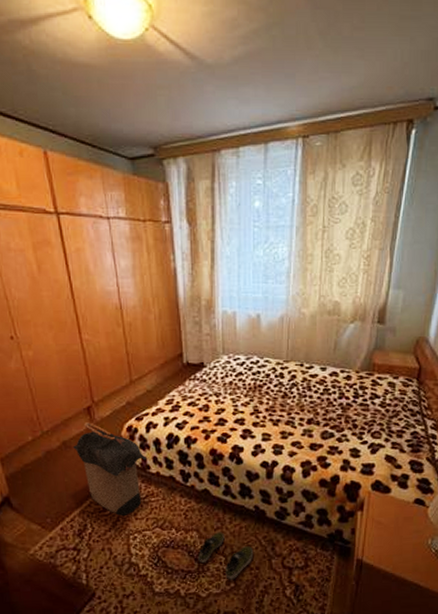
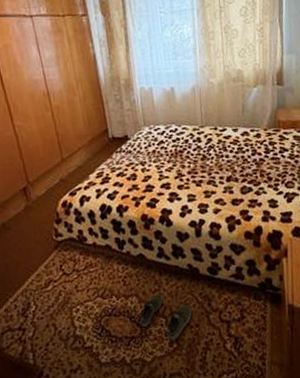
laundry hamper: present [73,422,147,517] -> none [12,202,83,290]

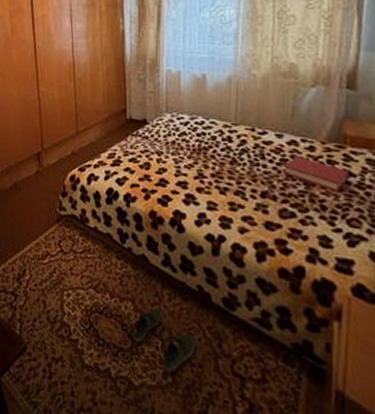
hardback book: none [241,143,284,165] -> present [284,156,349,192]

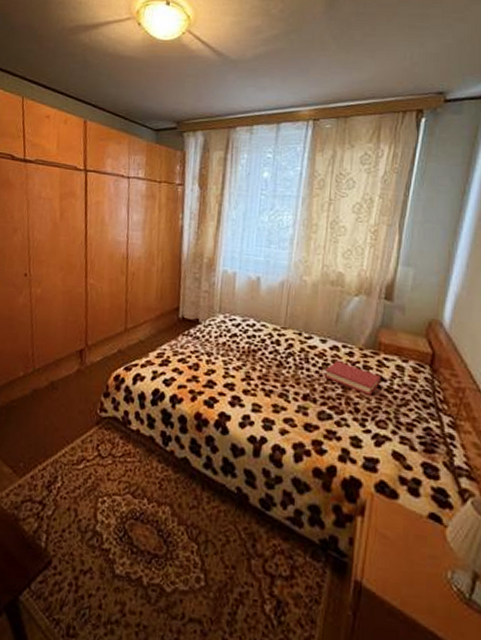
shoe: present [131,308,196,373] -> none [167,512,231,577]

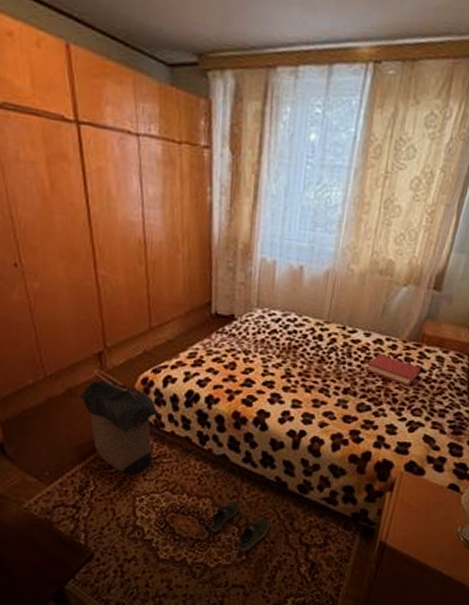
laundry hamper: none [60,365,129,475] -> present [80,370,161,476]
shoe: none [167,512,231,577] -> present [208,501,271,552]

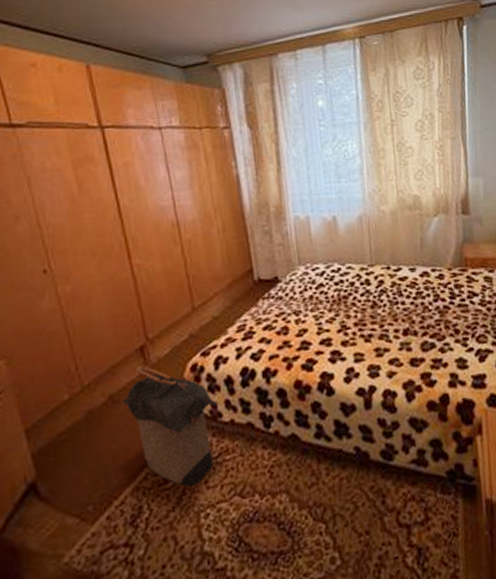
shoe: present [208,501,271,552] -> none [290,489,361,556]
hardback book: present [366,354,421,386] -> none [420,286,474,314]

